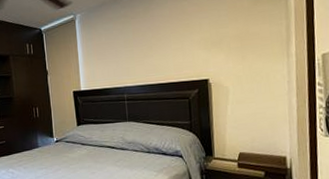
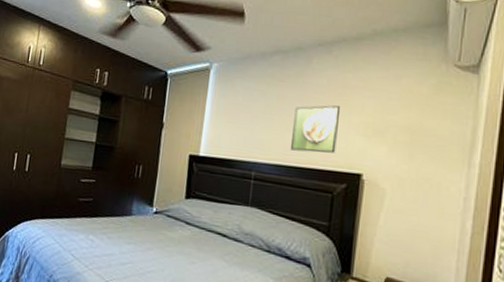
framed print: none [148,29,186,72] -> present [290,105,340,153]

